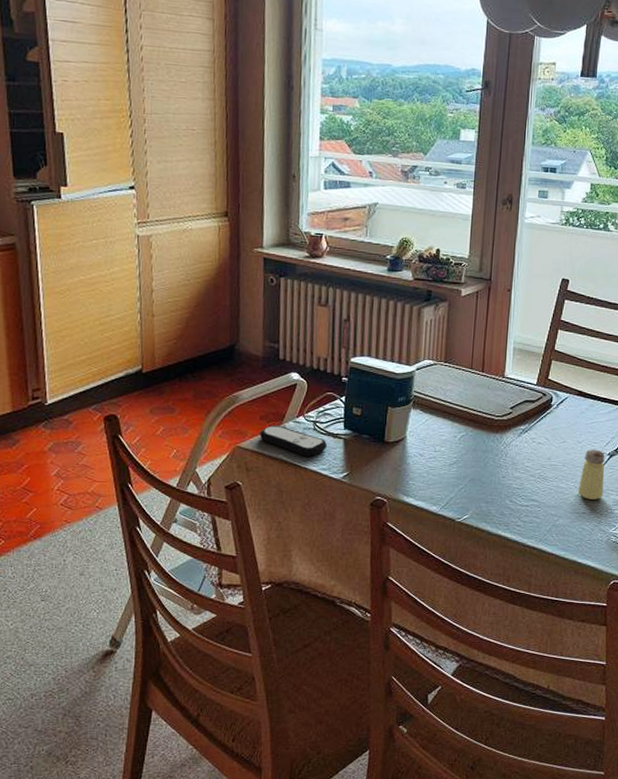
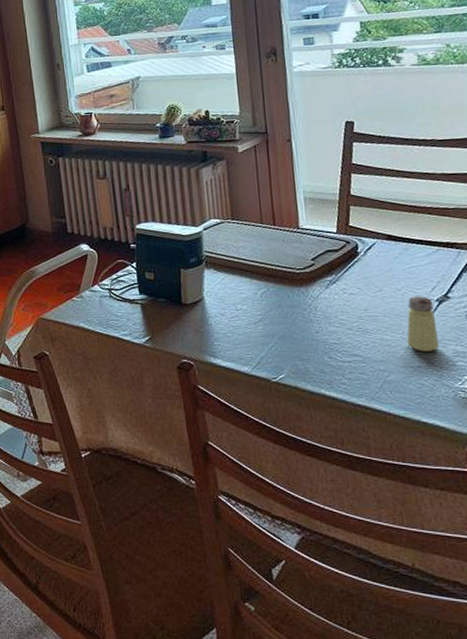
remote control: present [260,426,328,457] -> none [59,296,126,324]

